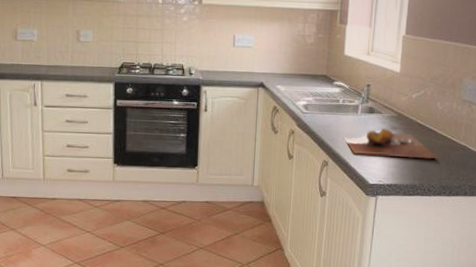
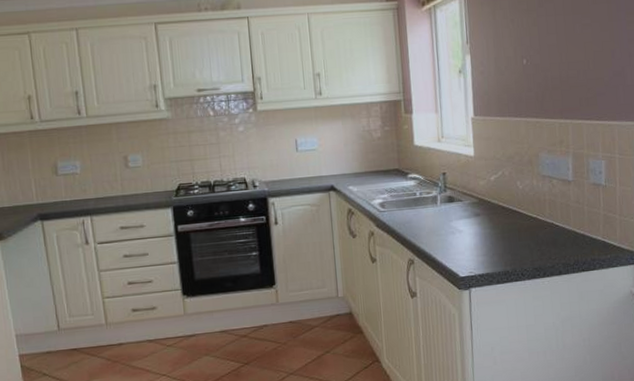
cutting board: present [344,128,439,159] -> none [427,216,528,248]

